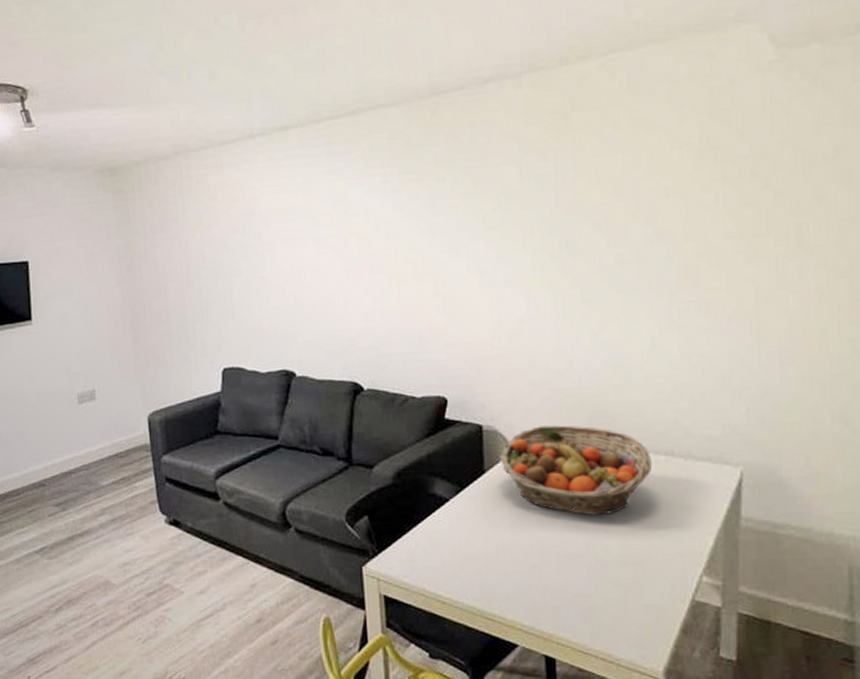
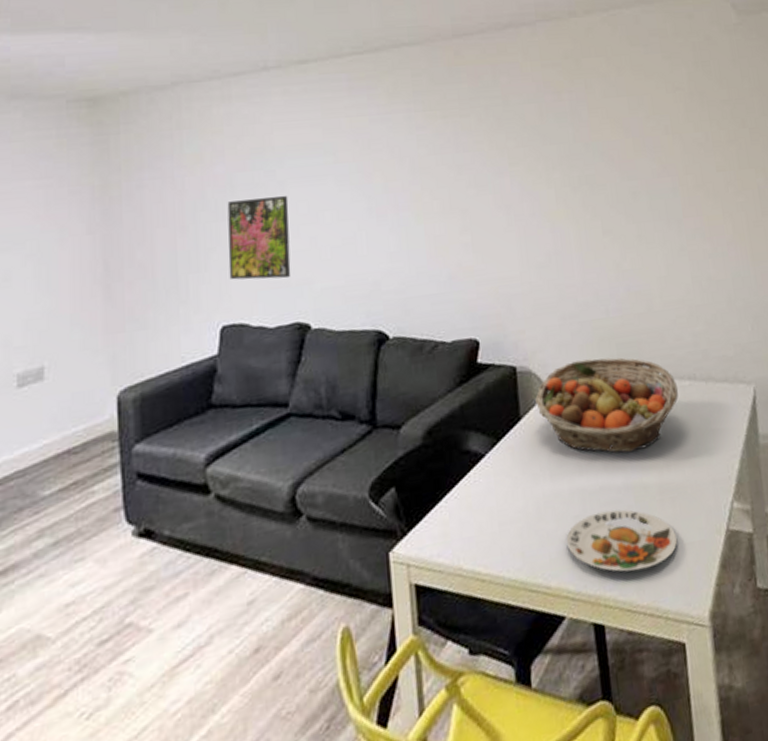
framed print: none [223,256,278,331] -> present [227,195,291,280]
plate: none [523,564,637,620] -> present [566,509,678,572]

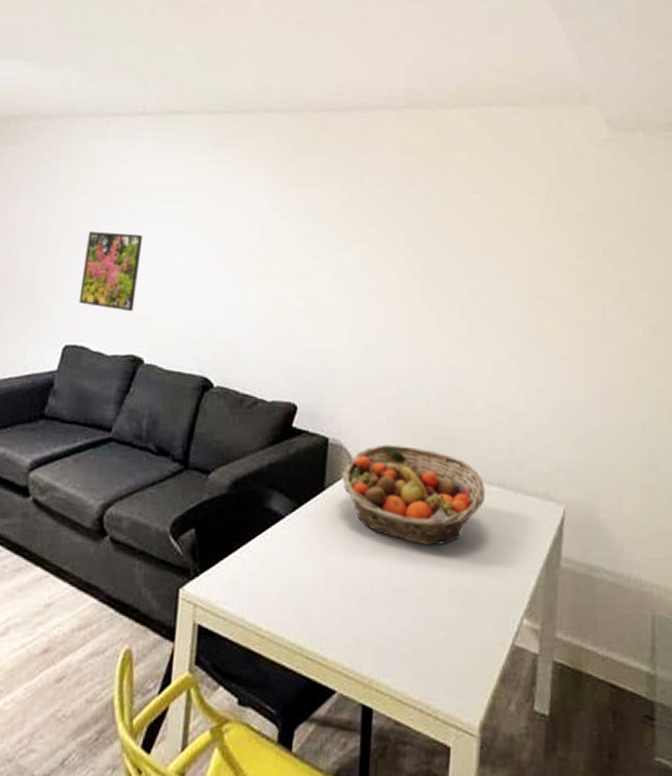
plate: present [566,509,678,572] -> none [349,597,460,664]

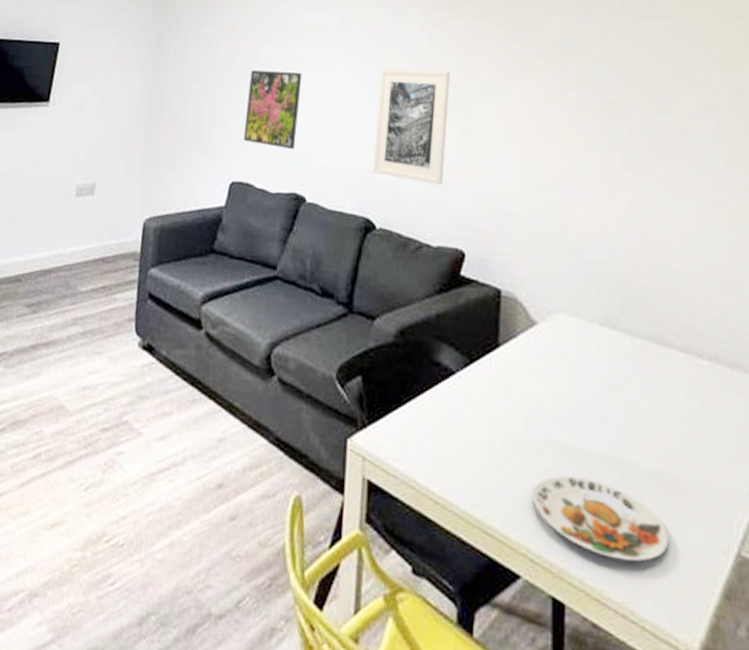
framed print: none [212,232,289,343] -> present [373,68,450,185]
fruit basket: present [342,444,486,546] -> none [518,301,694,423]
plate: none [349,597,460,664] -> present [532,475,669,562]

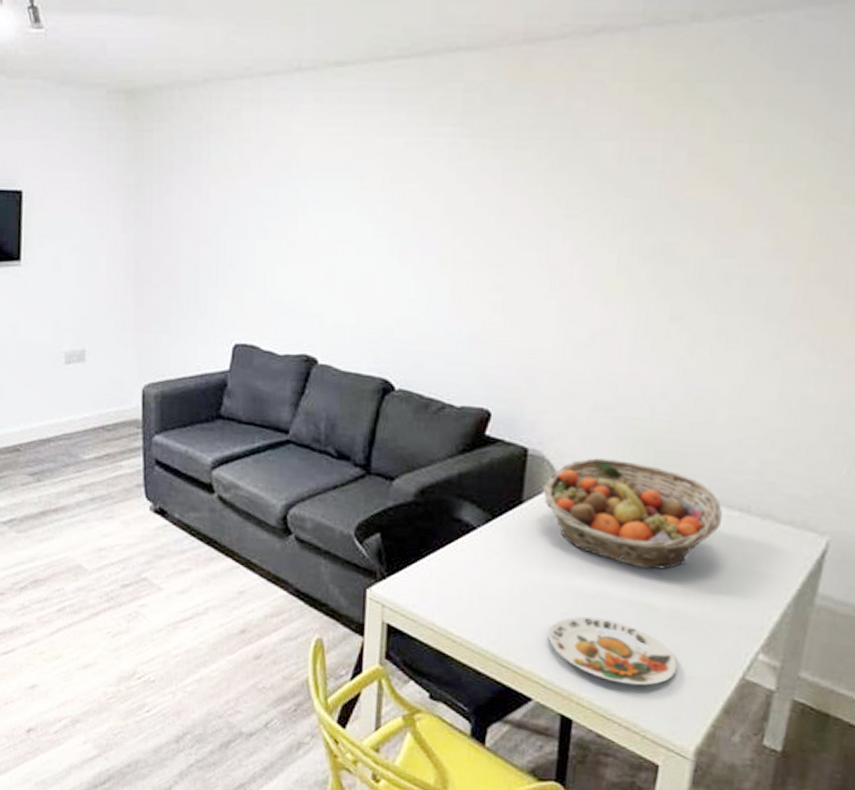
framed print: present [243,70,303,150] -> none [245,218,309,308]
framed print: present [373,68,450,185] -> none [391,211,481,342]
fruit basket: none [518,301,694,423] -> present [543,458,723,570]

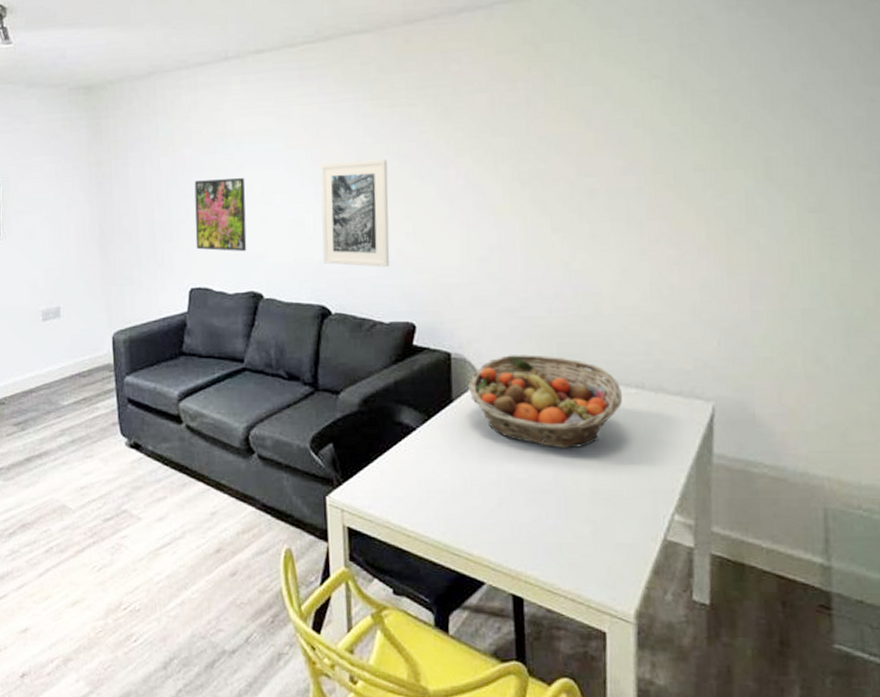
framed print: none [245,218,309,308] -> present [194,177,247,252]
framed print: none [391,211,481,342] -> present [321,159,390,267]
plate: present [548,616,678,686] -> none [490,498,607,558]

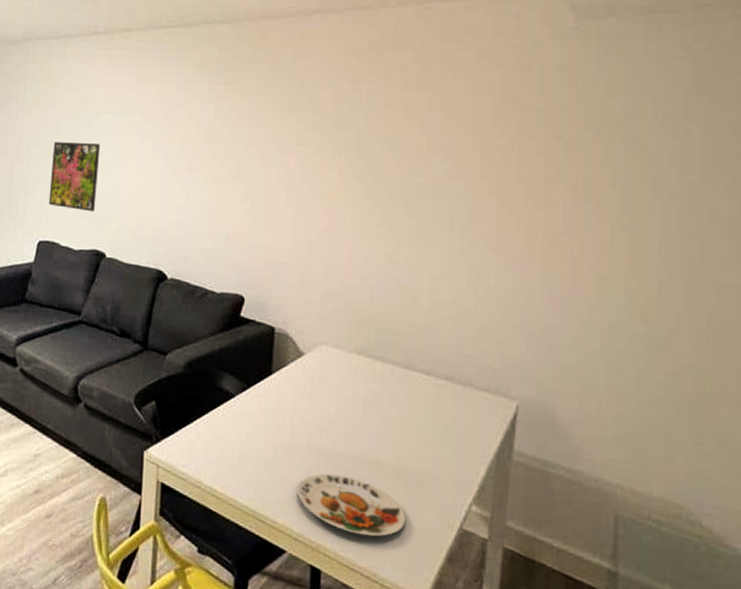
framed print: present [321,159,390,267] -> none [164,139,233,240]
fruit basket: present [468,355,623,449] -> none [288,335,433,431]
plate: none [490,498,607,558] -> present [297,473,406,537]

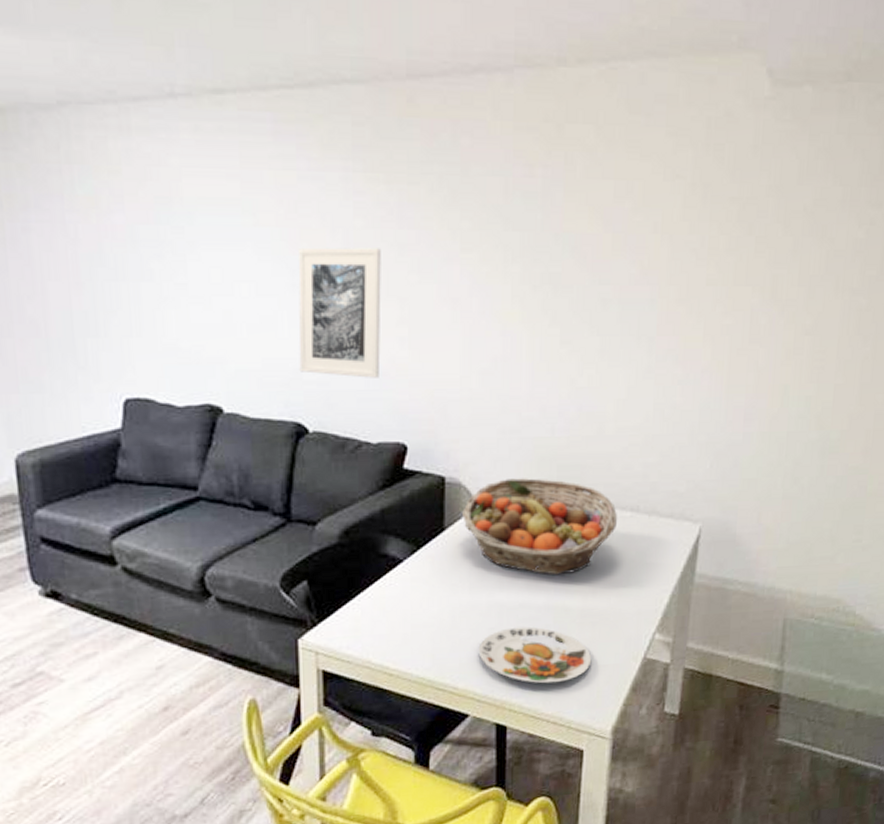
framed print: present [48,142,101,212] -> none [128,258,202,355]
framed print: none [164,139,233,240] -> present [298,247,381,378]
fruit basket: none [288,335,433,431] -> present [462,478,618,575]

